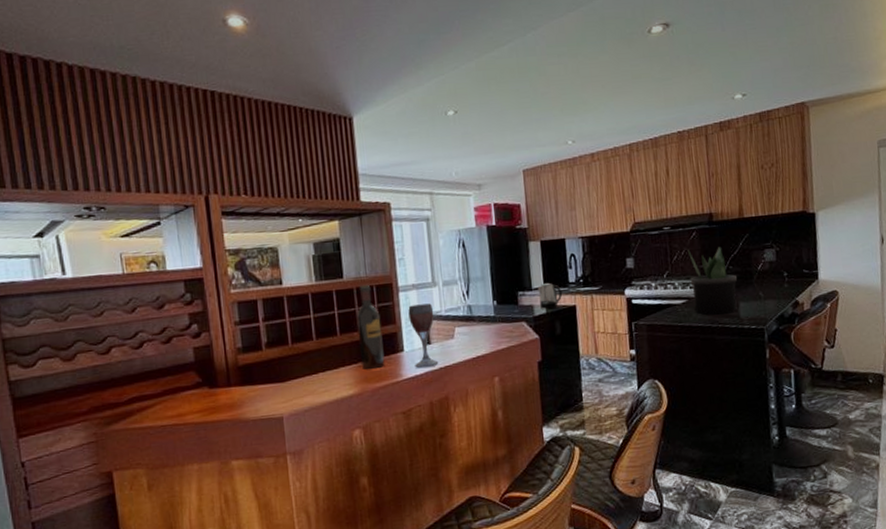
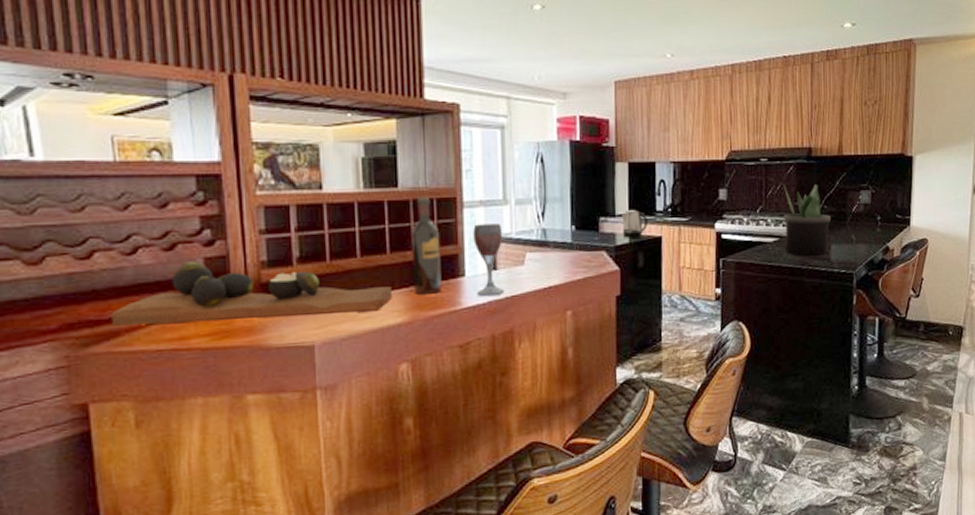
decorative tray: none [126,351,344,408] -> present [111,261,392,327]

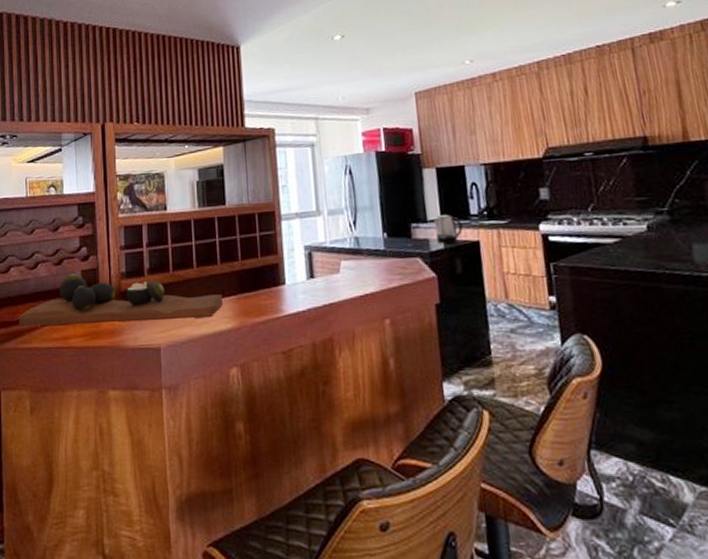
wine bottle: present [411,196,442,295] -> none [237,212,266,302]
cup: present [473,223,505,297] -> none [290,233,323,304]
planter: present [782,184,830,256] -> none [616,176,689,258]

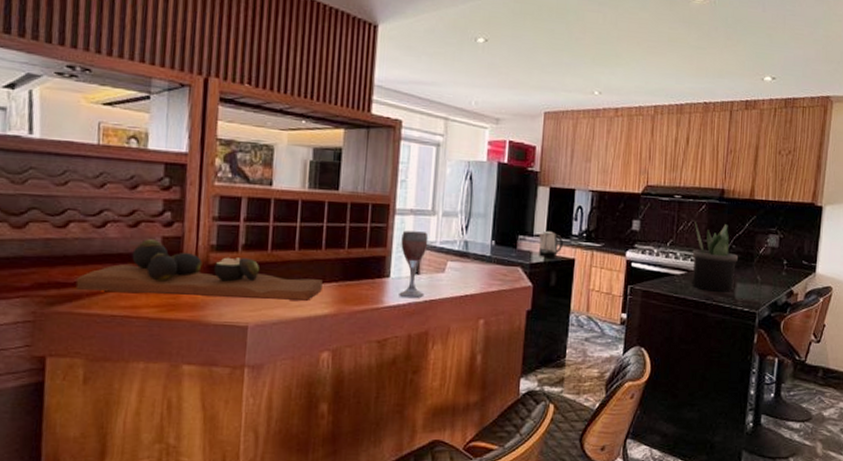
cup: none [290,233,323,304] -> present [399,230,429,299]
planter: none [616,176,689,258] -> present [692,221,738,292]

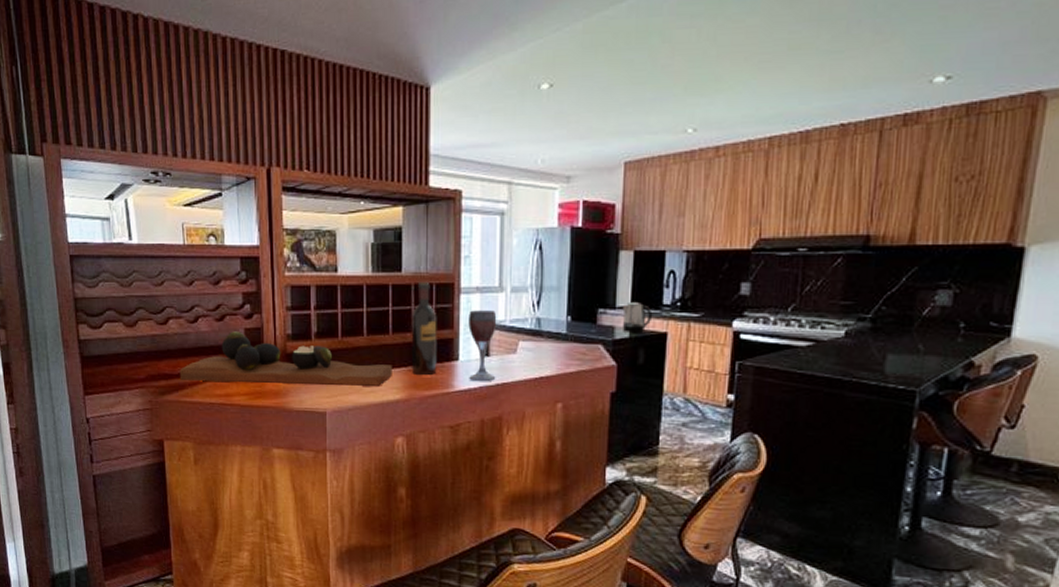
wine bottle: none [342,201,371,290] -> present [411,281,437,375]
planter: present [692,221,738,292] -> none [822,278,889,366]

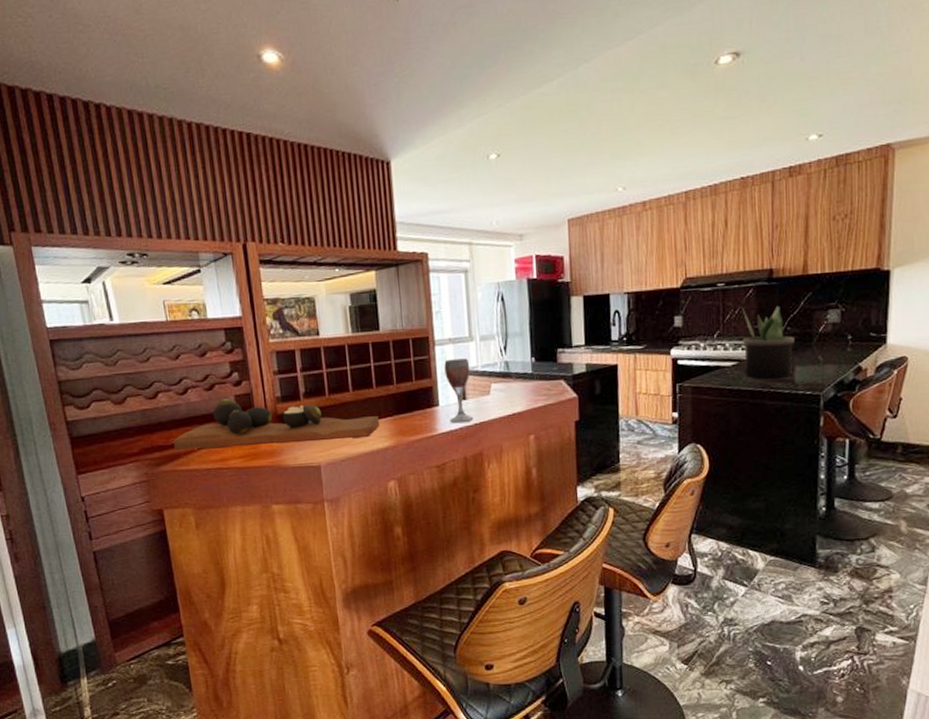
wine bottle: present [411,281,437,375] -> none [392,337,420,422]
kettle: present [622,301,653,333] -> none [578,340,604,368]
planter: none [822,278,889,366] -> present [741,306,794,379]

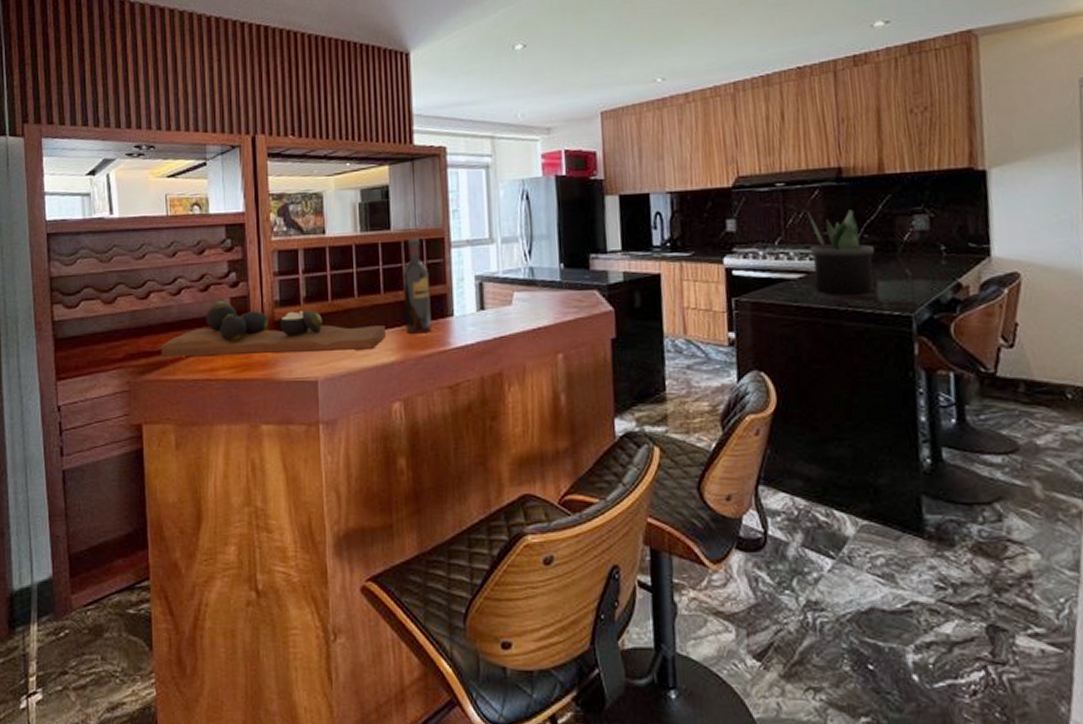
wine bottle: none [392,337,420,422] -> present [402,238,432,334]
cup: present [444,358,474,424] -> none [460,262,493,337]

